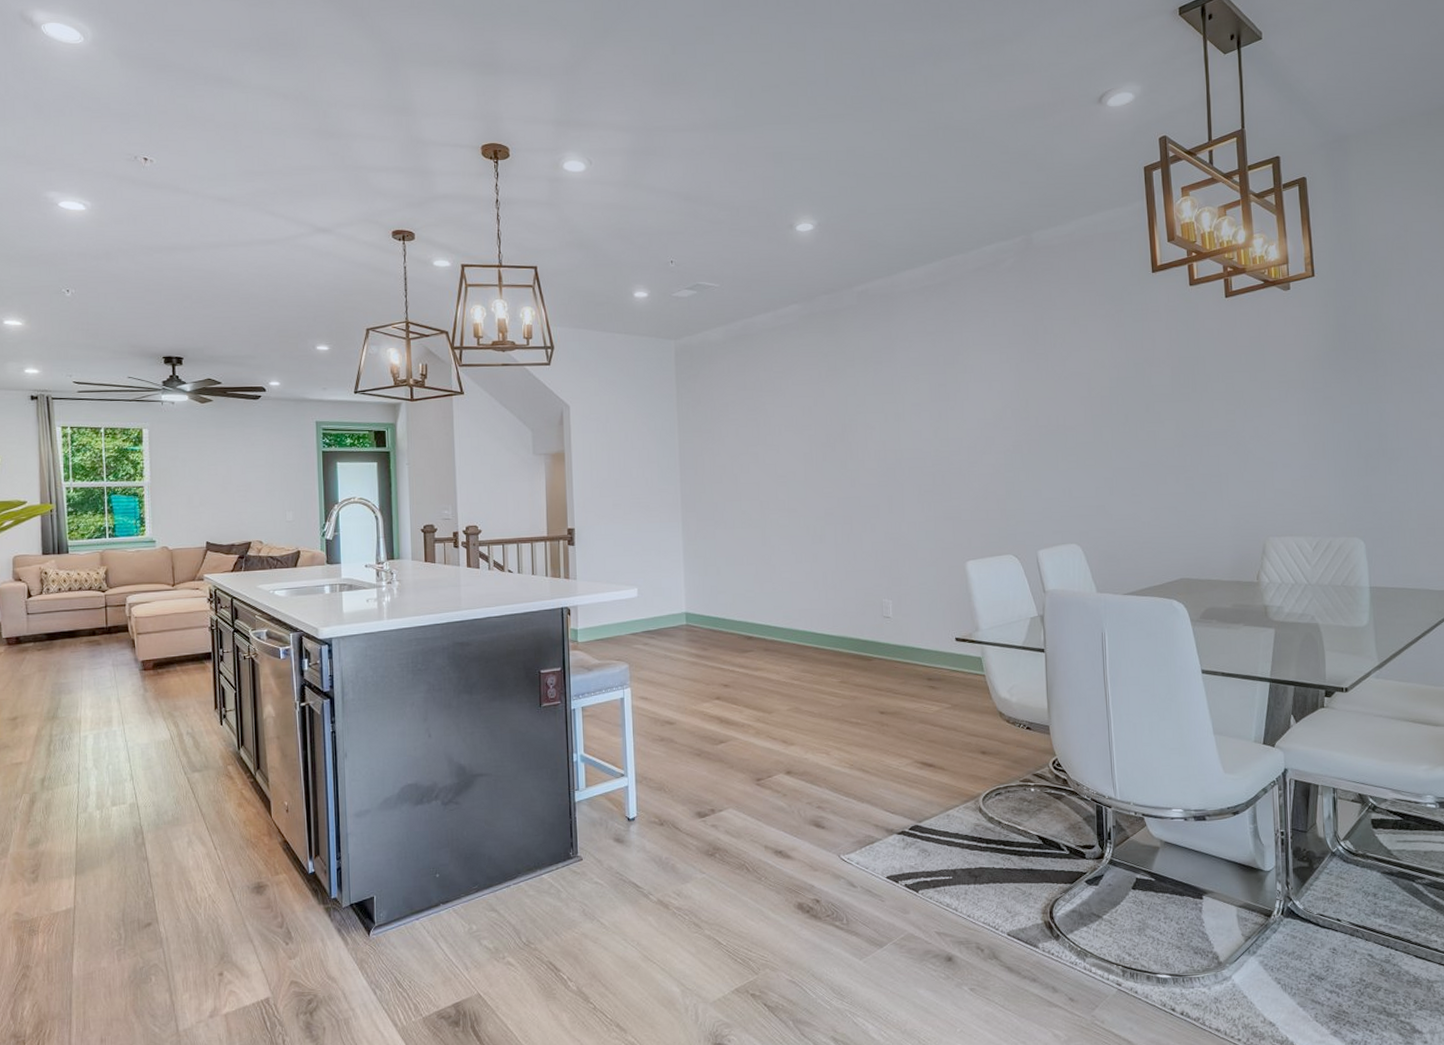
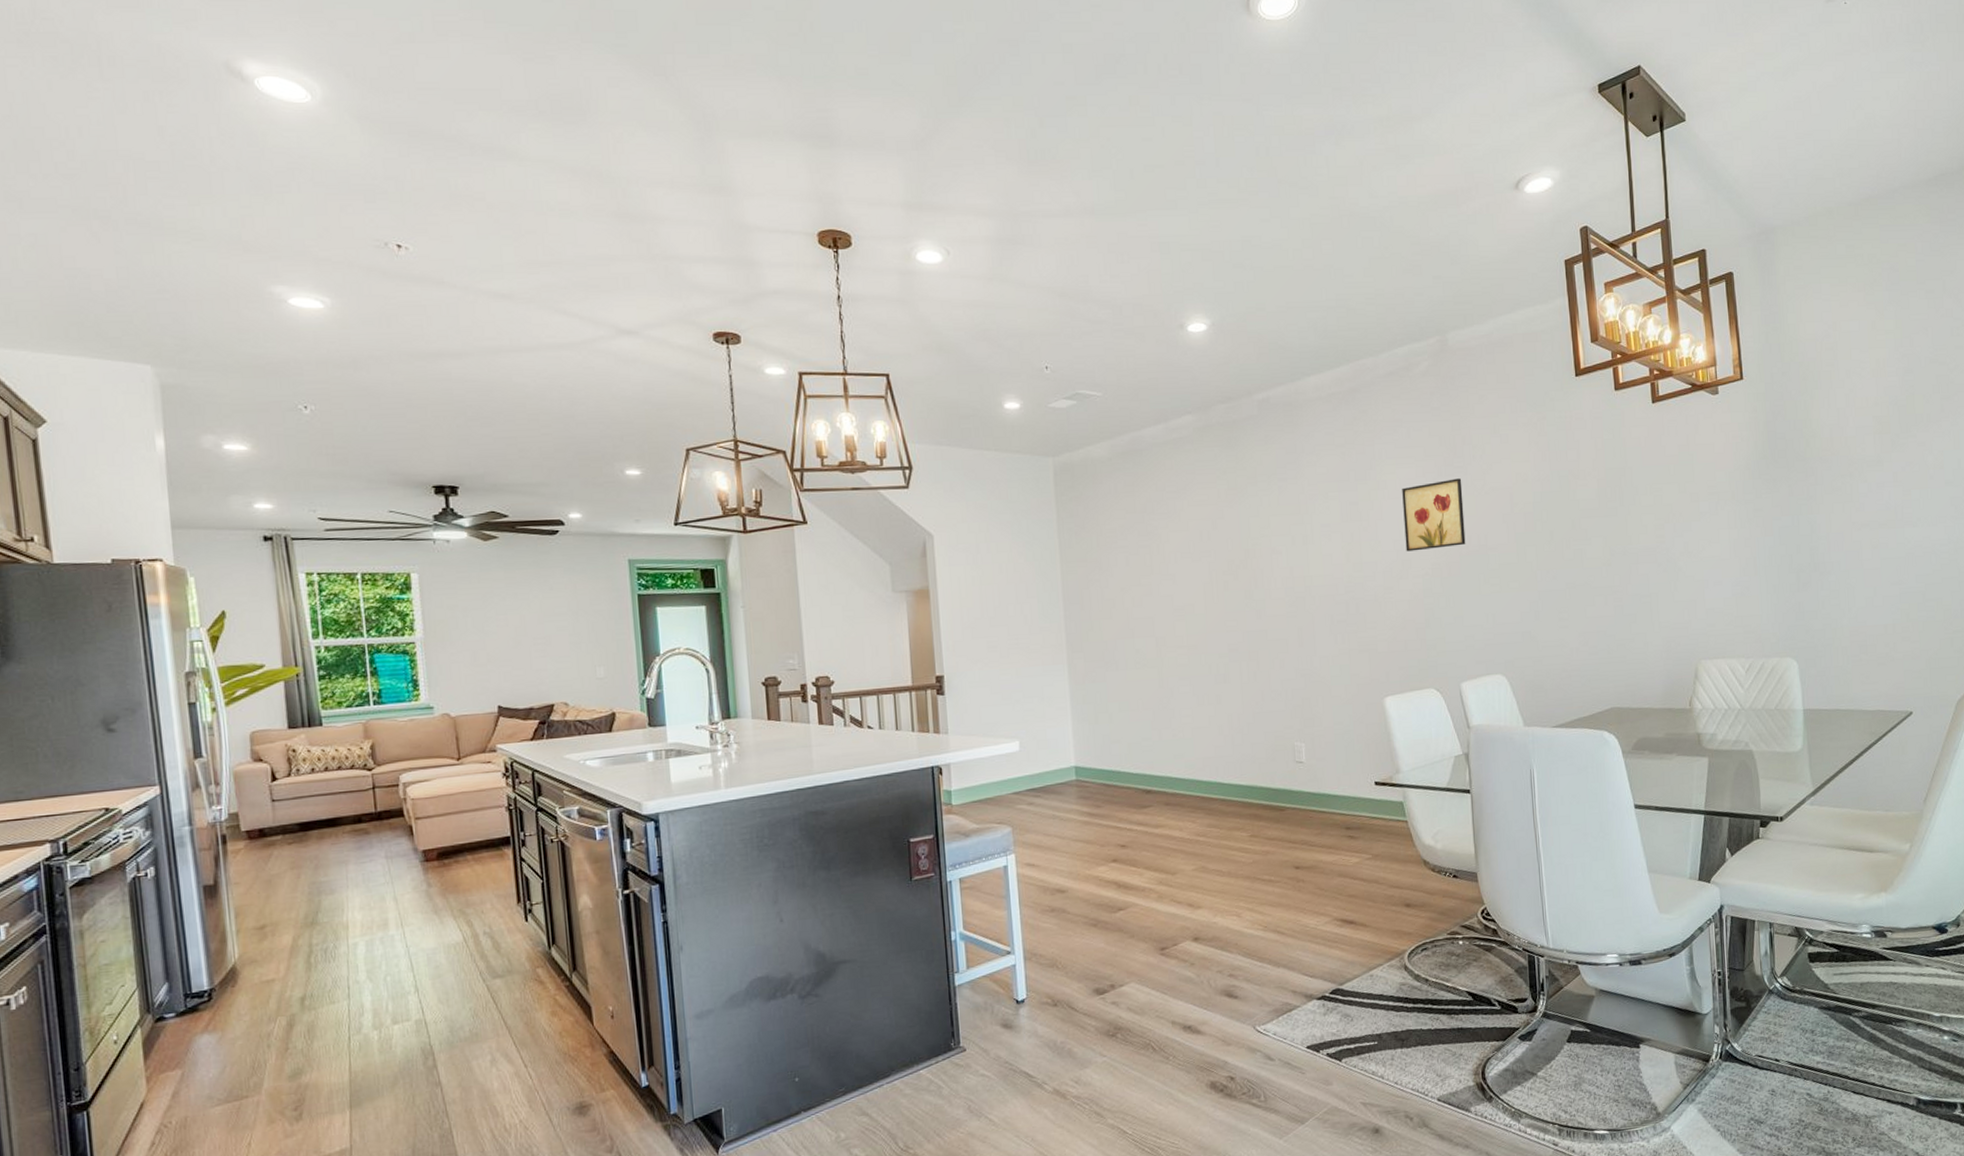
wall art: none [987,364,1045,430] -> present [1402,478,1466,552]

